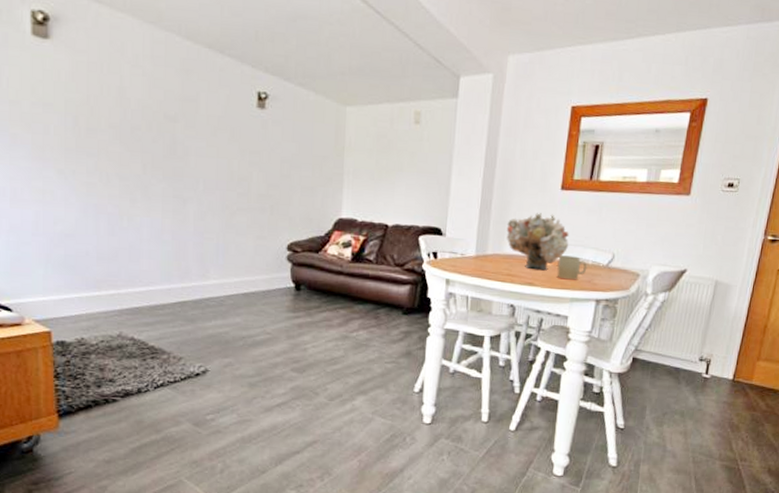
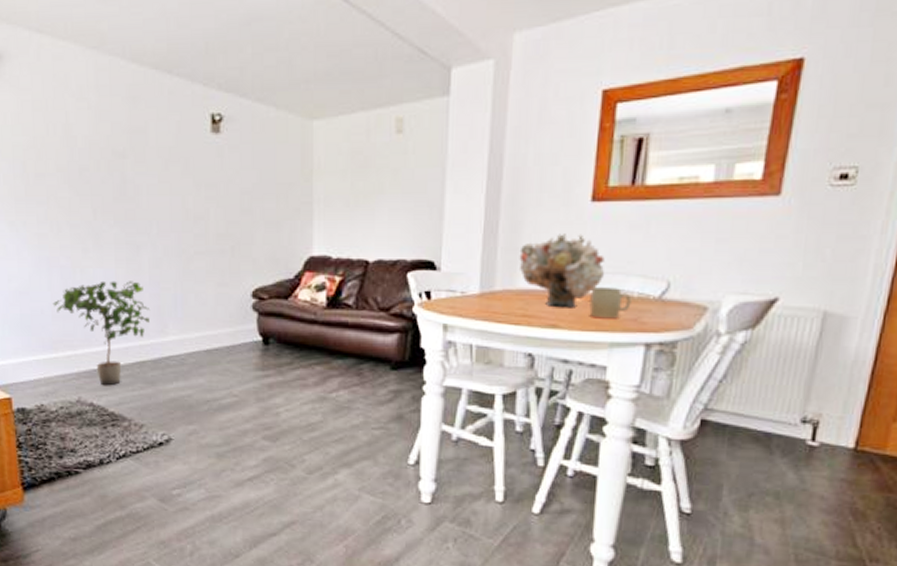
potted plant: none [98,228,193,323] -> present [52,280,150,386]

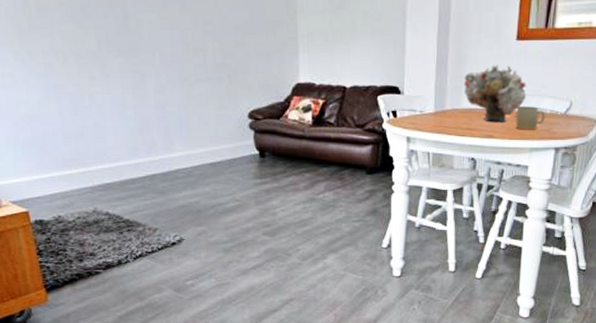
potted plant: present [52,280,150,386] -> none [63,105,157,197]

